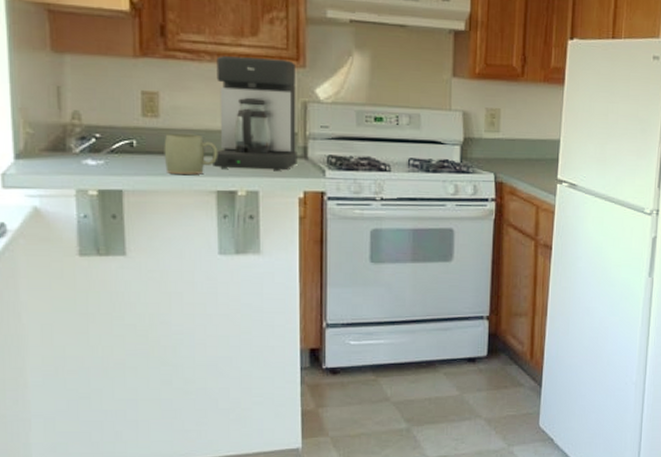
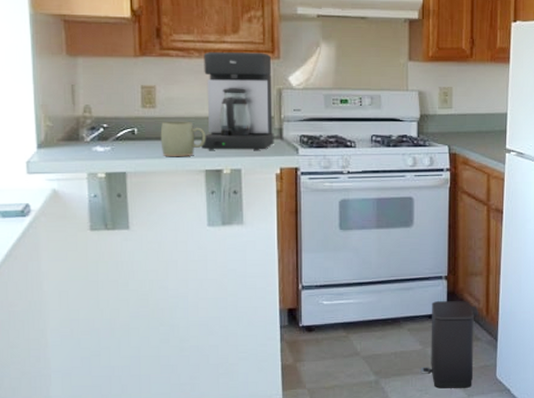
pedal bin: none [457,343,522,438] -> present [420,301,479,389]

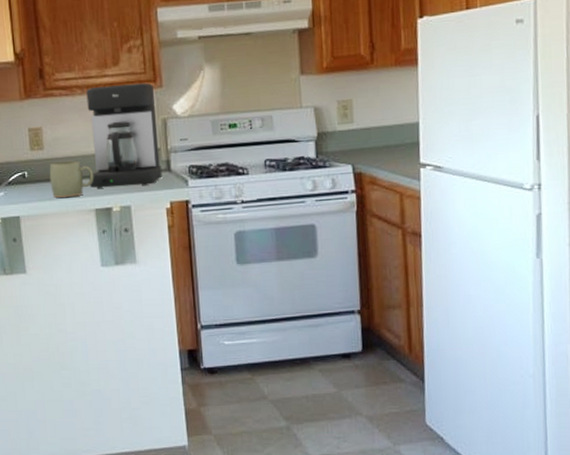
pedal bin: present [420,301,479,389] -> none [336,337,400,436]

